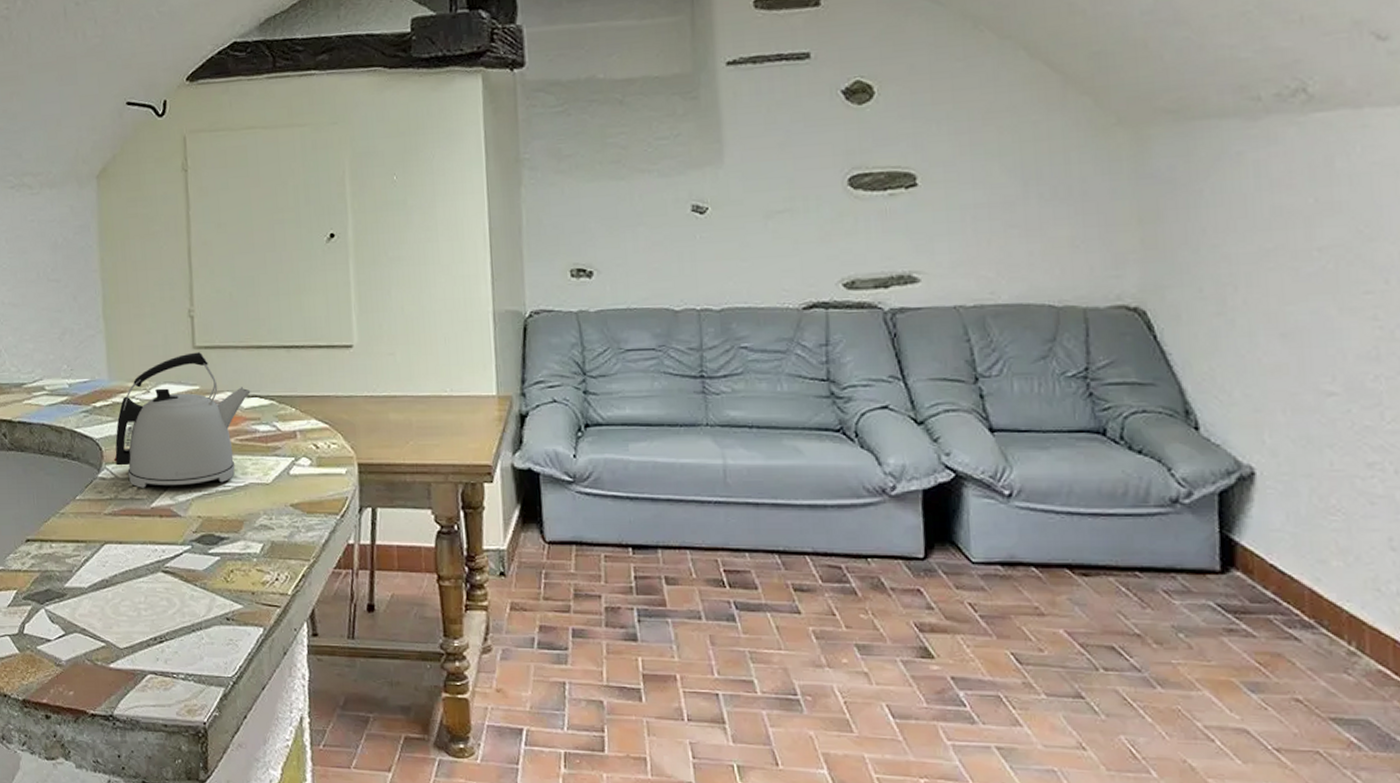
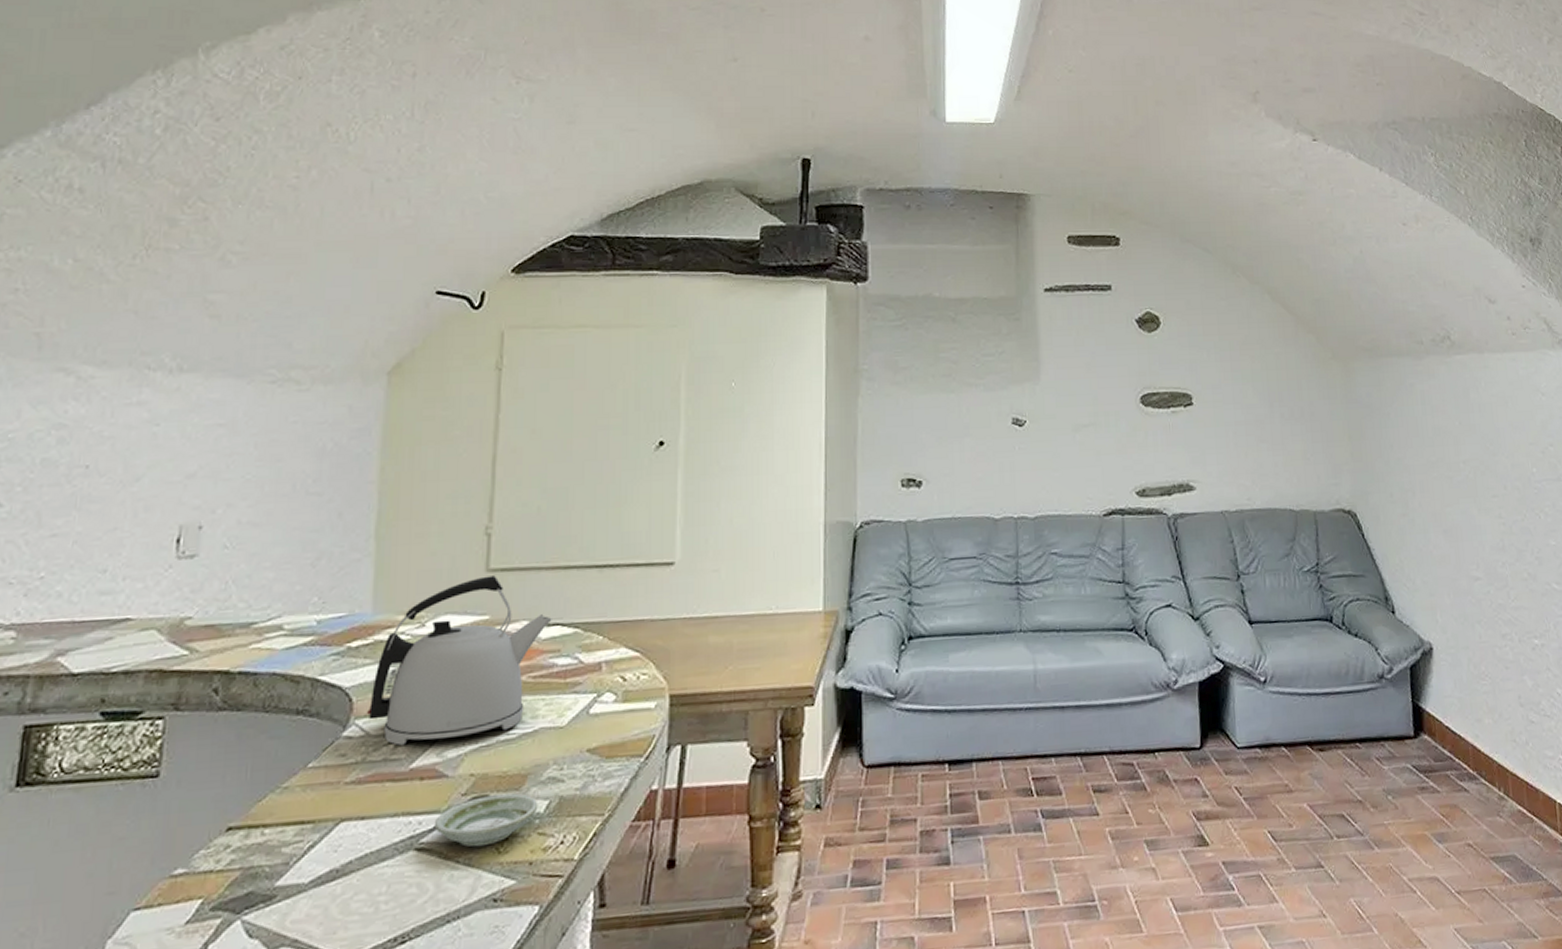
saucer: none [174,535,255,575] -> present [434,793,538,847]

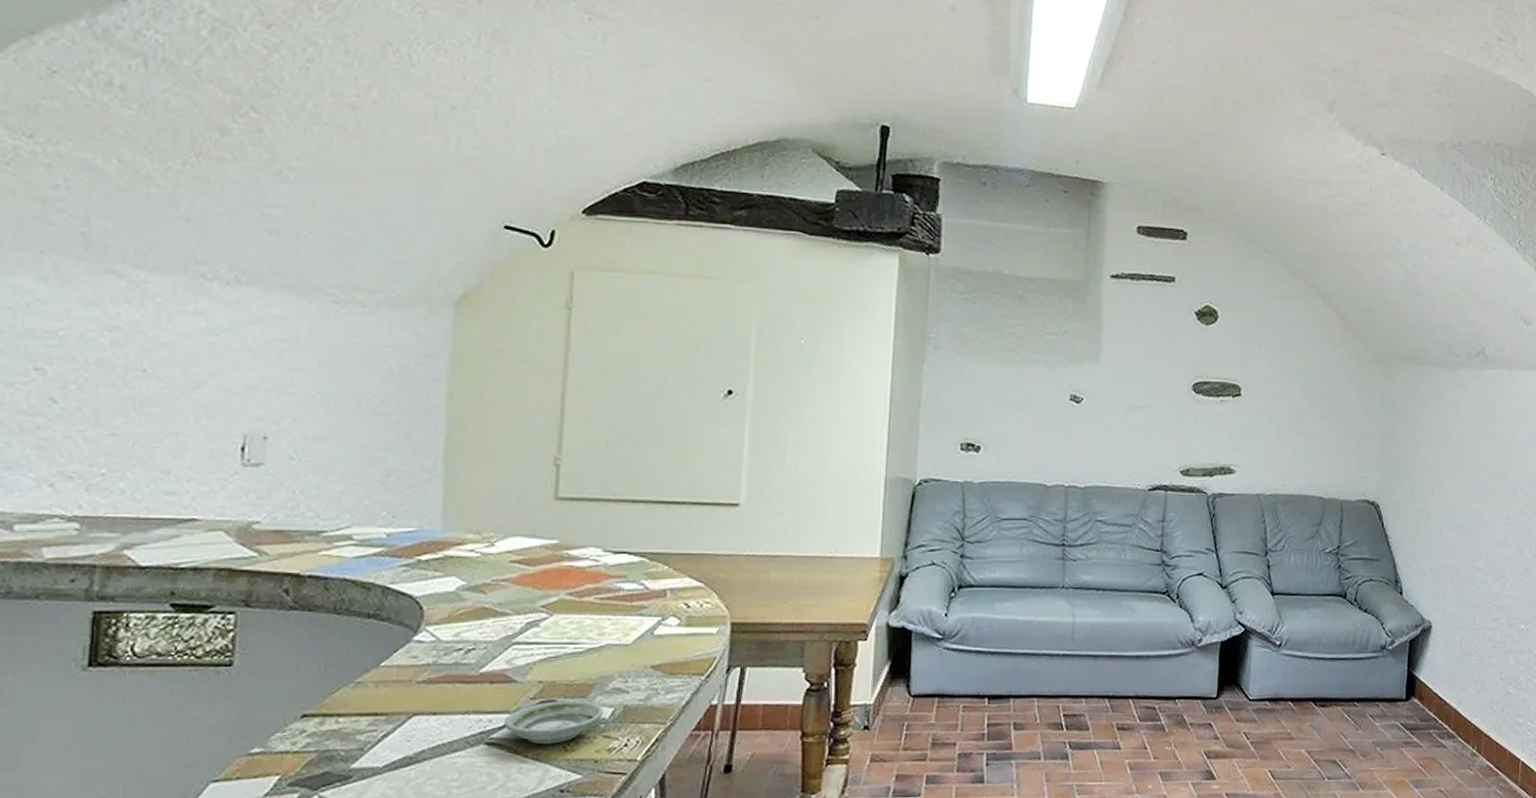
kettle: present [367,576,552,746] -> none [438,504,619,652]

